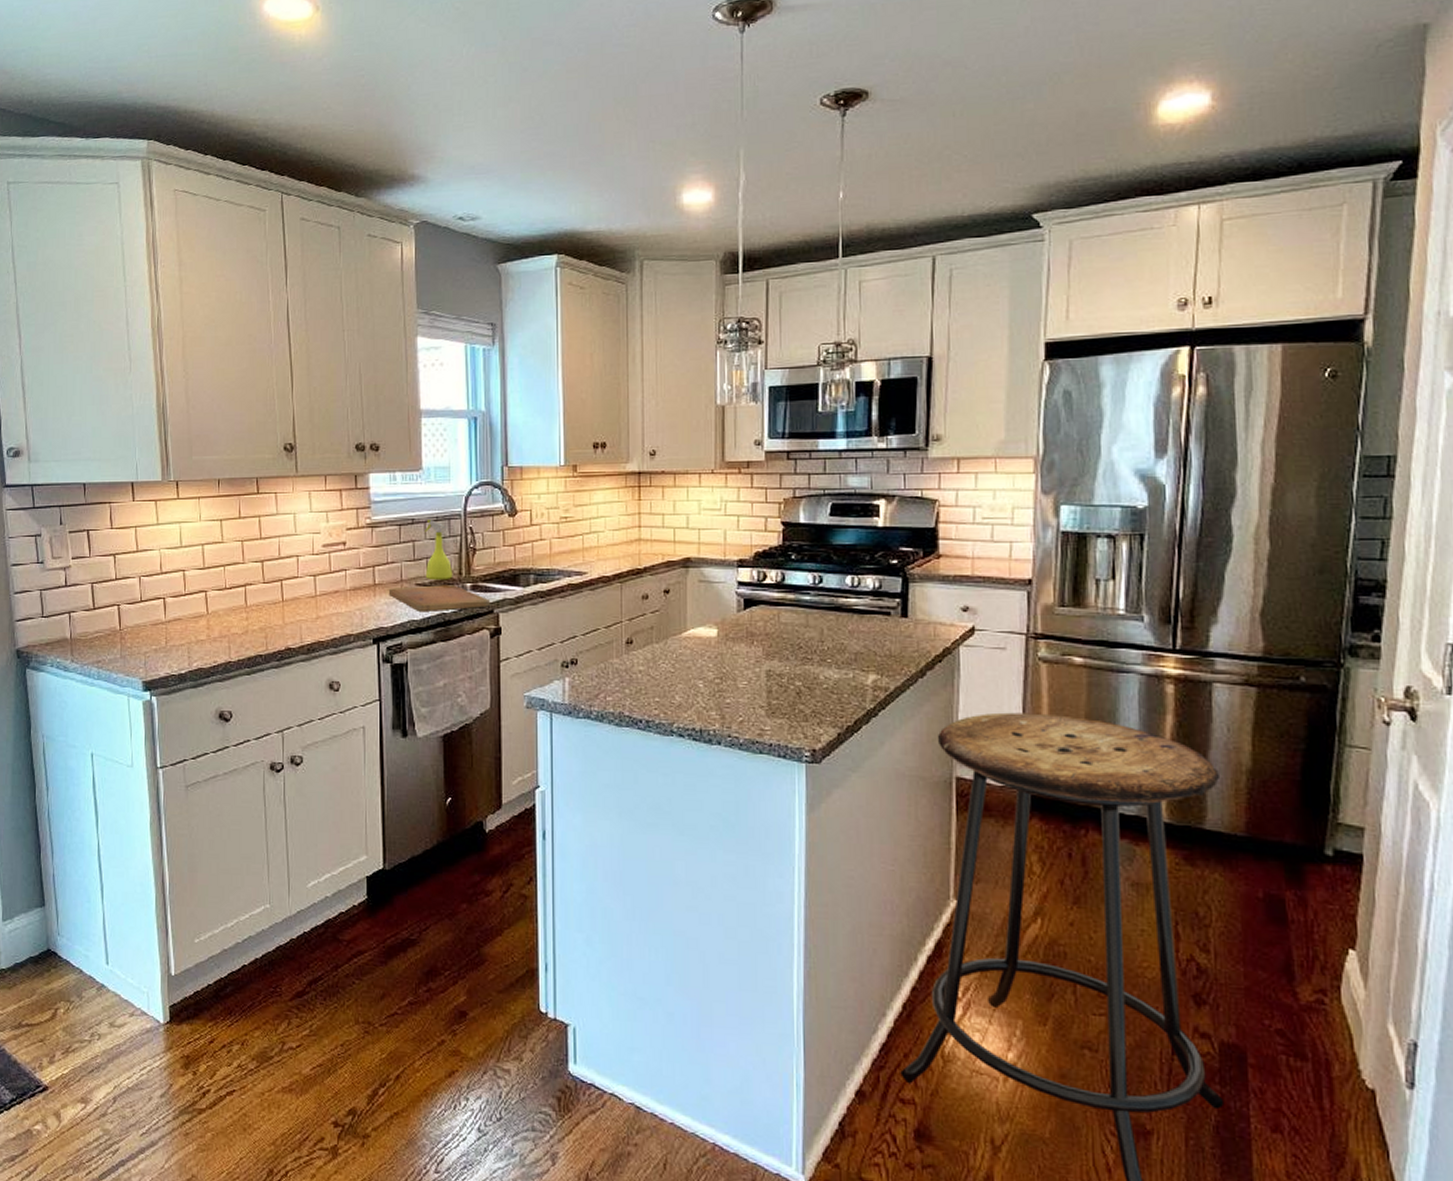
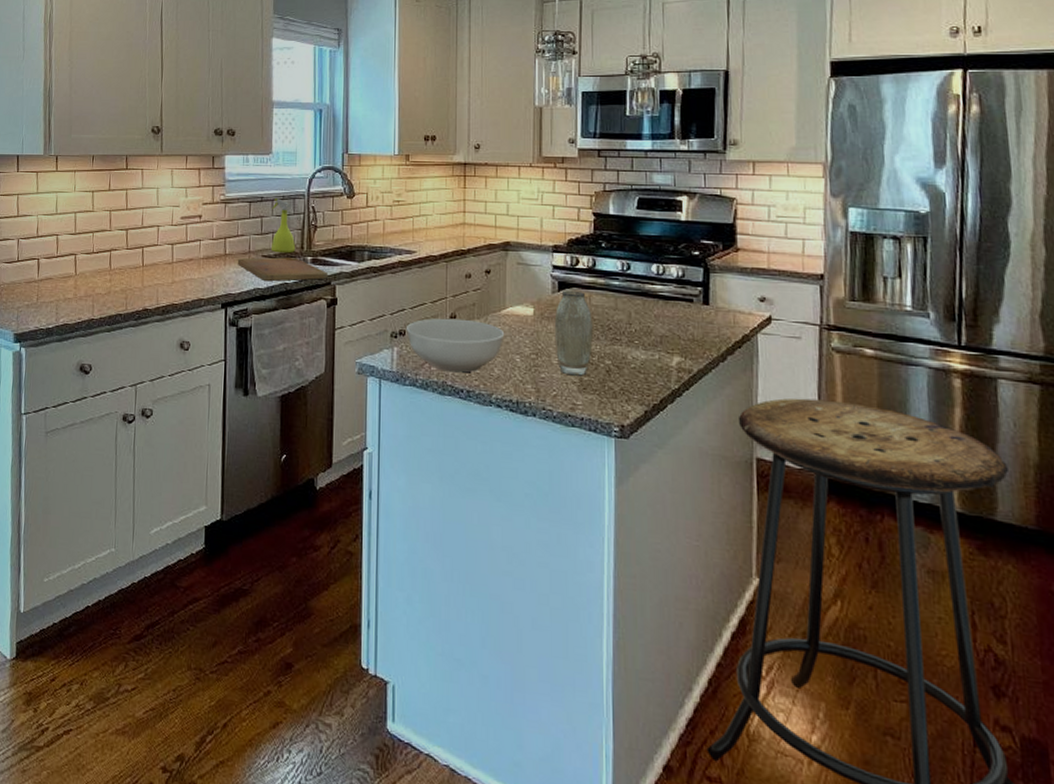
bowl: none [577,644,686,702] -> present [405,318,505,373]
vase: none [740,608,782,700] -> present [554,290,593,376]

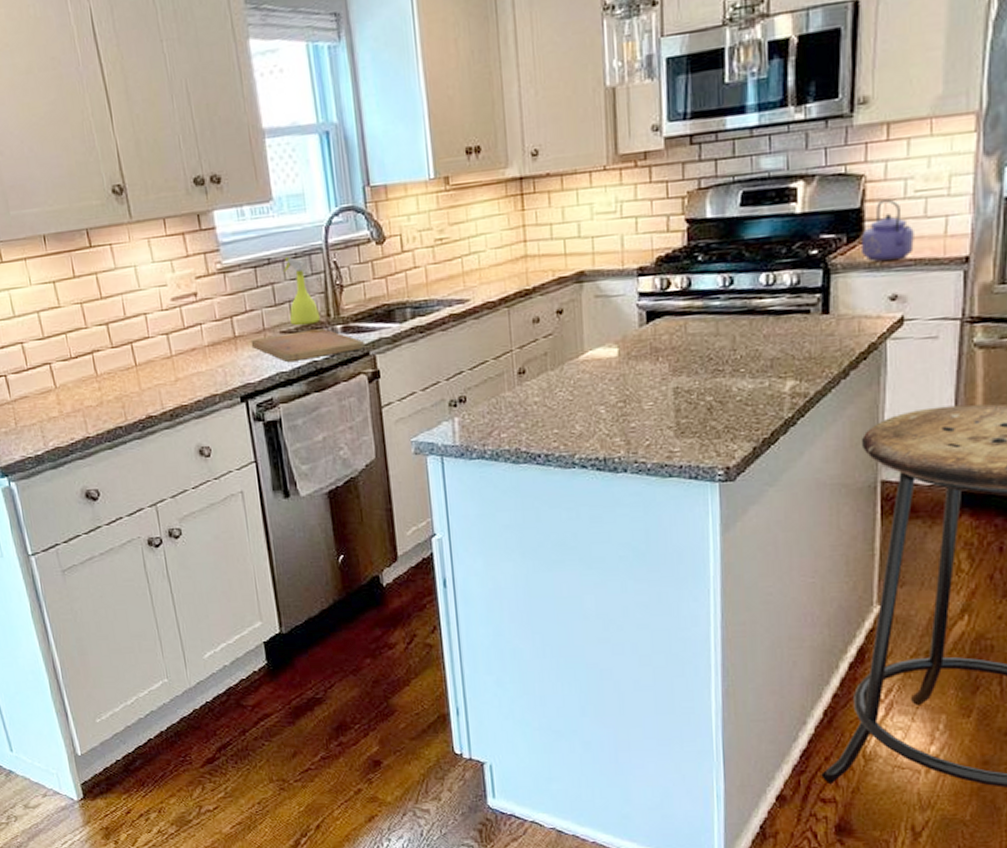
bowl: present [405,318,505,373] -> none [466,372,585,438]
vase: present [554,290,593,376] -> none [643,319,691,421]
kettle: none [734,220,778,270] -> present [860,199,914,262]

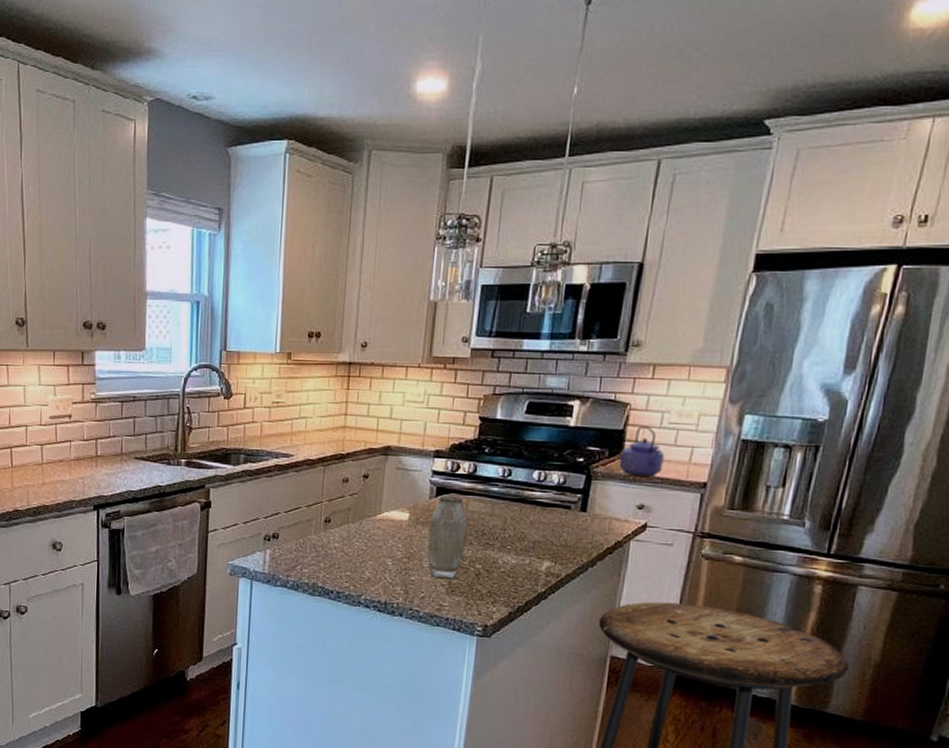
cutting board: present [250,328,365,362] -> none [109,459,202,484]
spray bottle: present [283,257,321,327] -> none [143,398,170,456]
vase: none [643,319,691,421] -> present [427,496,468,579]

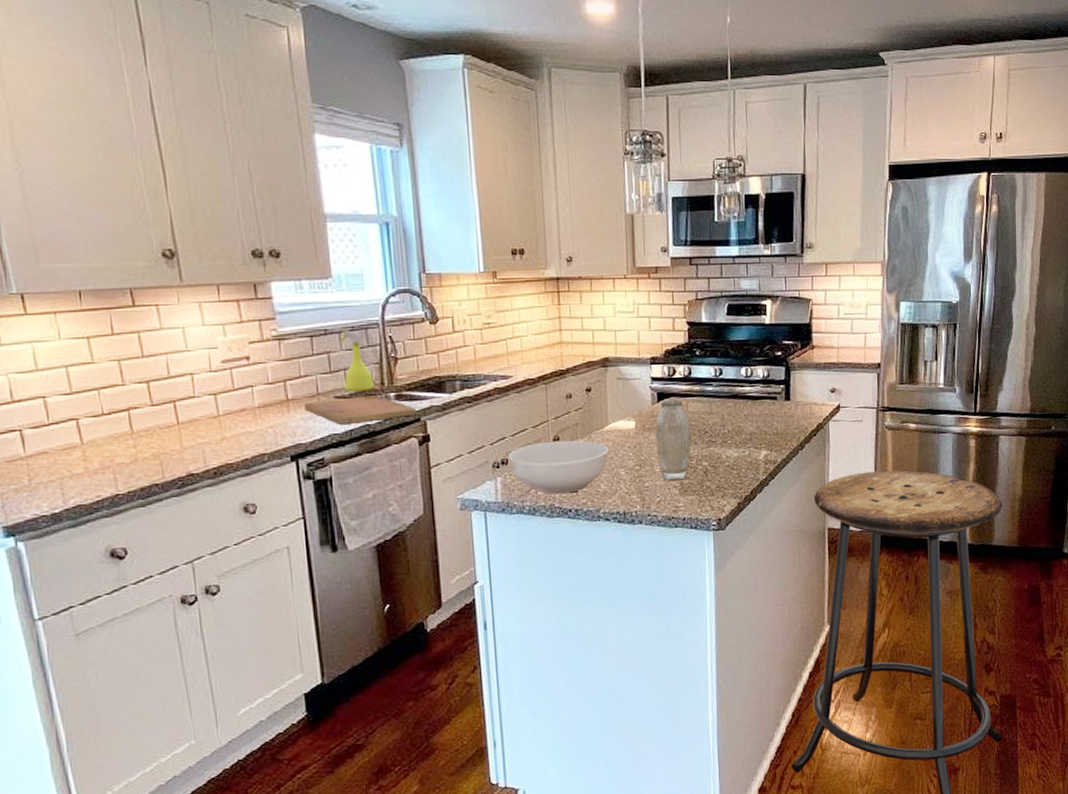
cutting board: none [109,459,202,484] -> present [303,395,416,424]
spray bottle: none [143,398,170,456] -> present [340,330,375,393]
bowl: none [279,522,379,575] -> present [508,440,609,495]
kettle: present [618,426,665,477] -> none [810,318,845,364]

